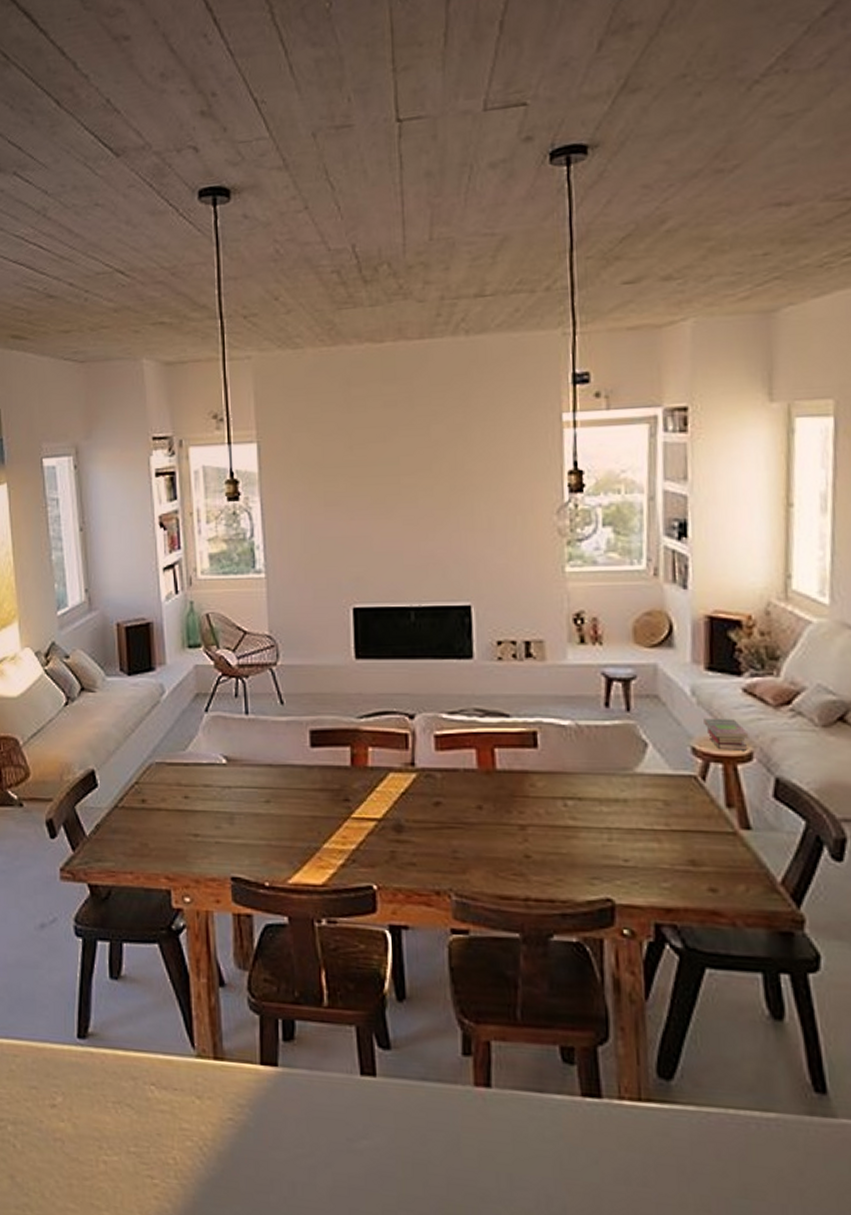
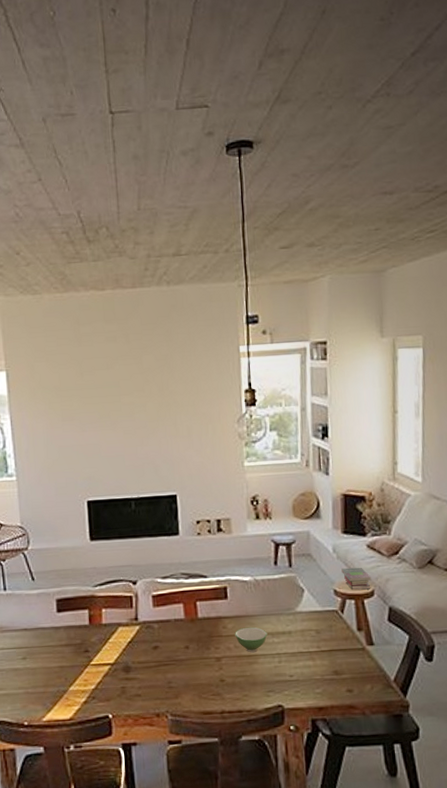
bowl: none [546,788,593,822] -> present [235,627,268,652]

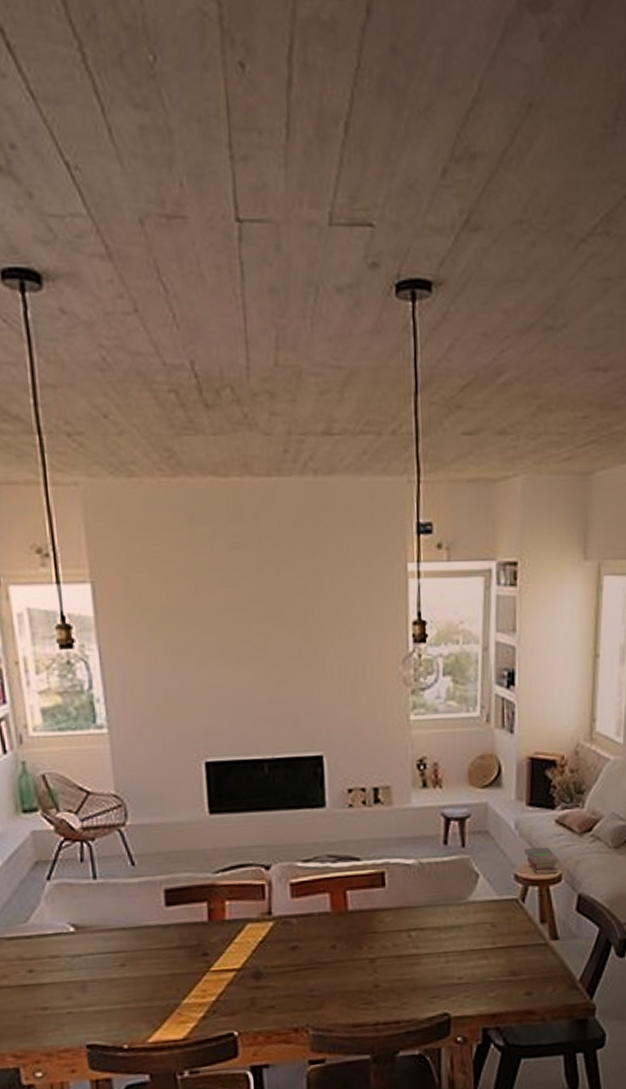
bowl: present [235,627,268,652] -> none [393,920,433,951]

